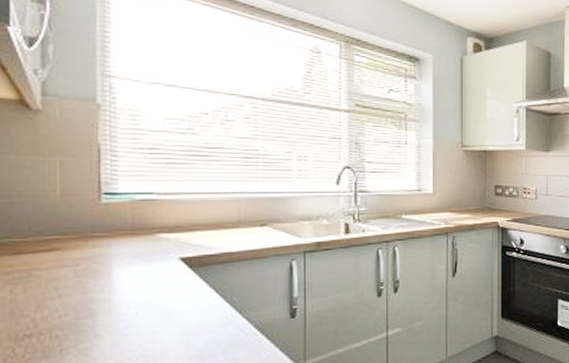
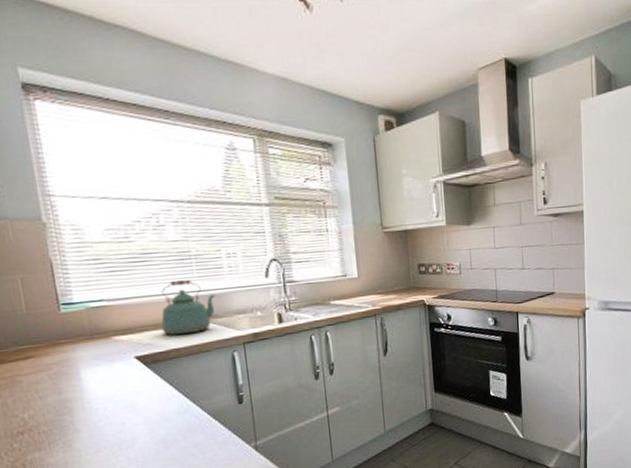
kettle: none [214,180,279,238] -> present [161,280,215,336]

